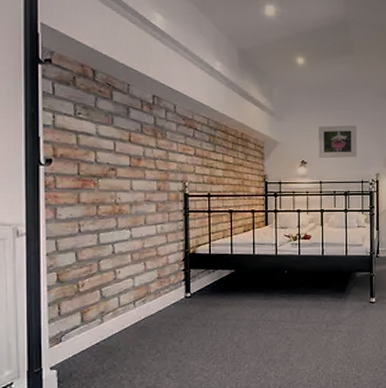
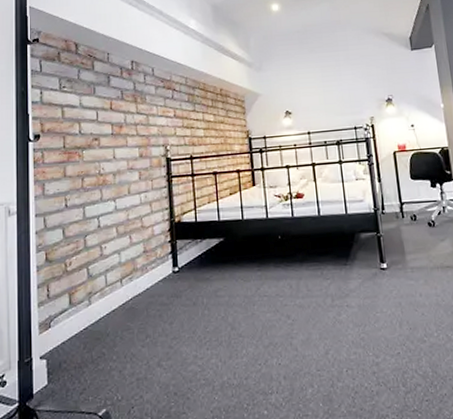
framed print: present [318,125,357,159] -> none [300,66,347,107]

